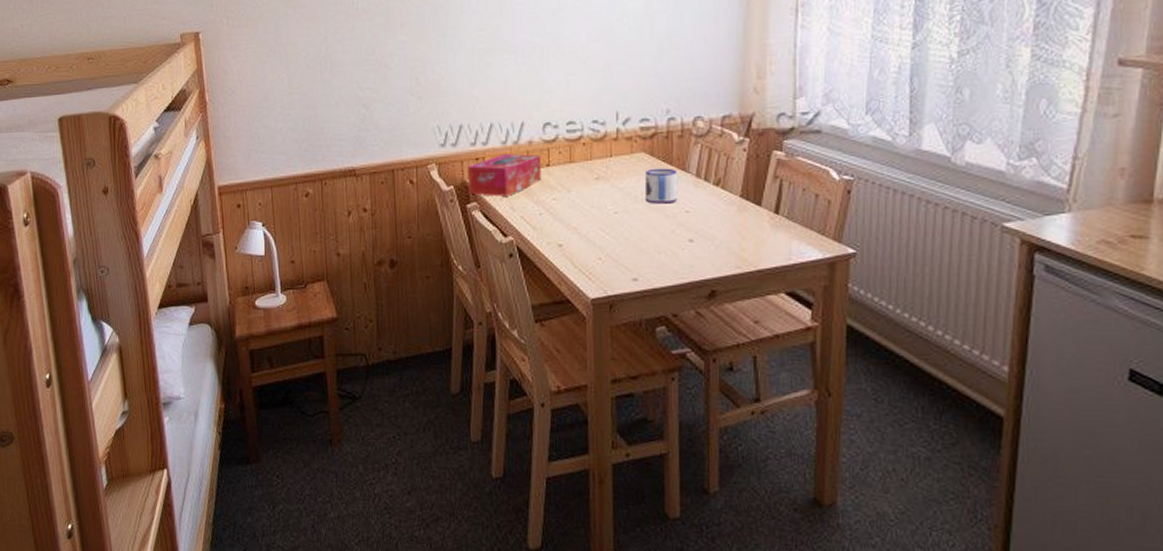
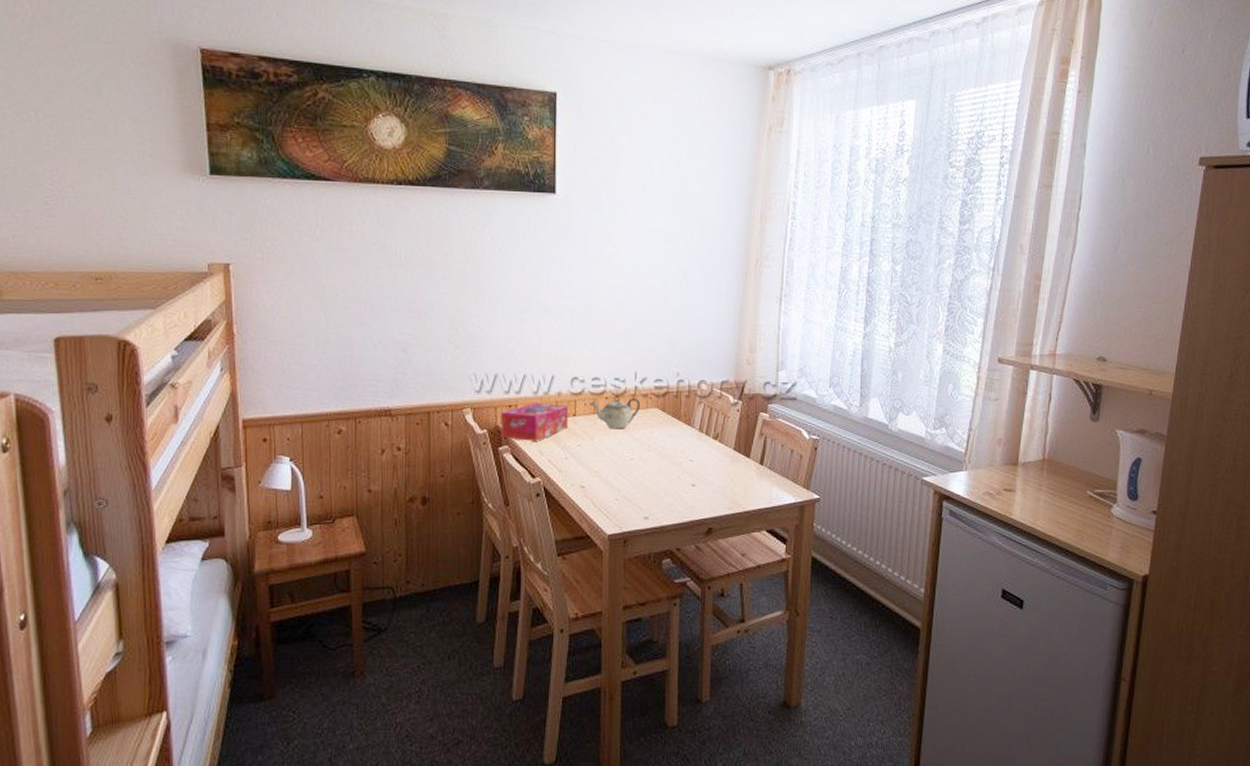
teapot: none [565,139,625,179] -> present [590,394,641,429]
mug: present [646,168,678,204] -> none [657,422,685,453]

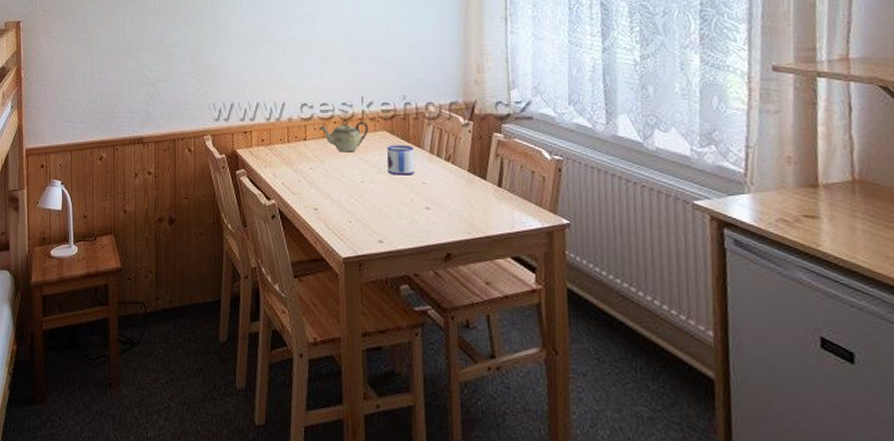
tissue box: present [501,403,568,441] -> none [237,129,299,165]
mug: none [657,422,685,453] -> present [387,145,415,176]

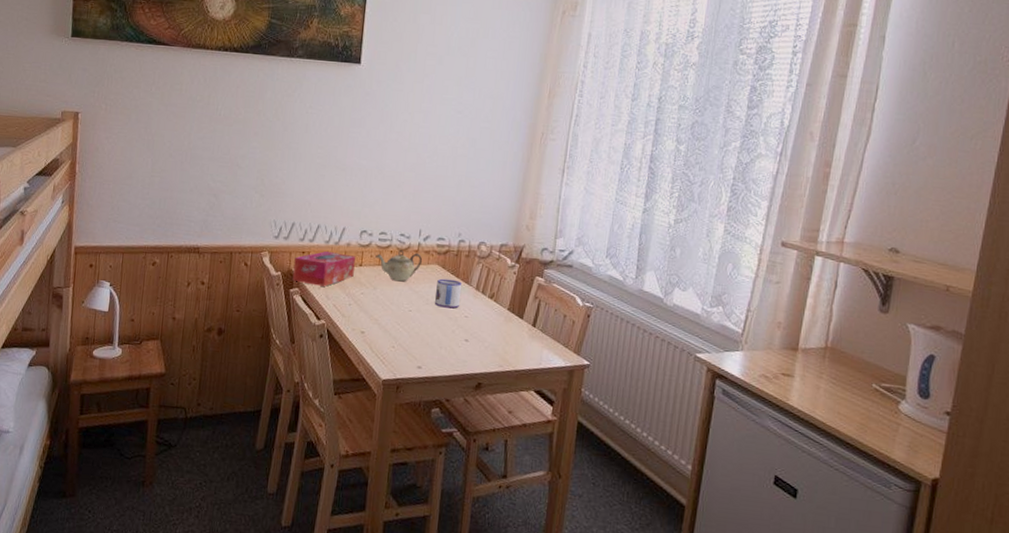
tissue box: none [237,129,299,165] -> present [292,251,356,287]

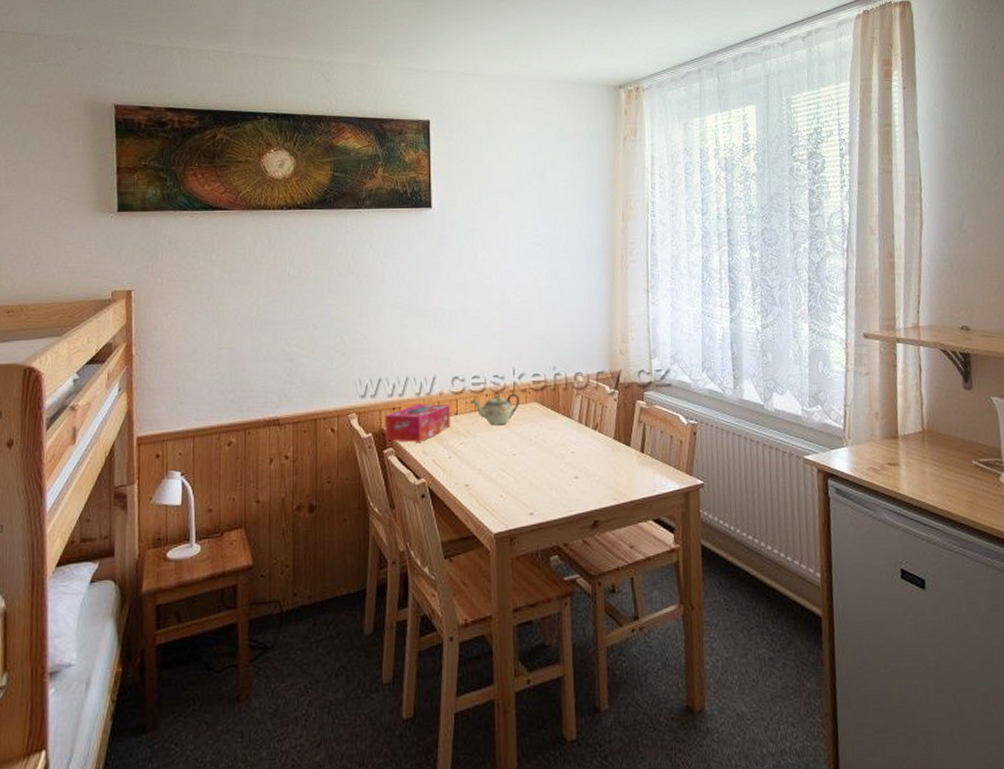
mug: present [435,278,463,309] -> none [538,415,565,446]

